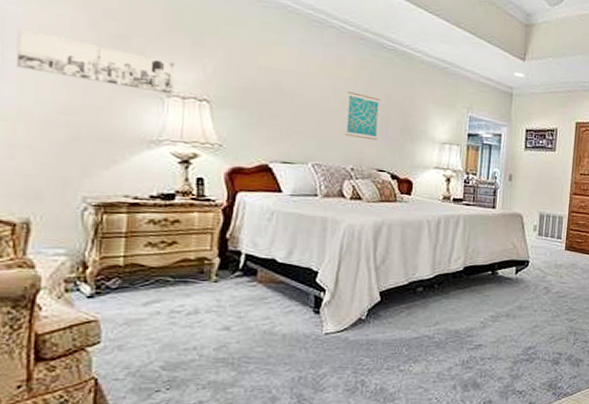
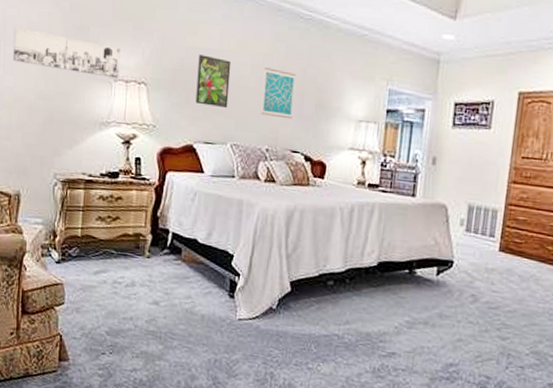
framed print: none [270,75,311,128] -> present [195,54,232,107]

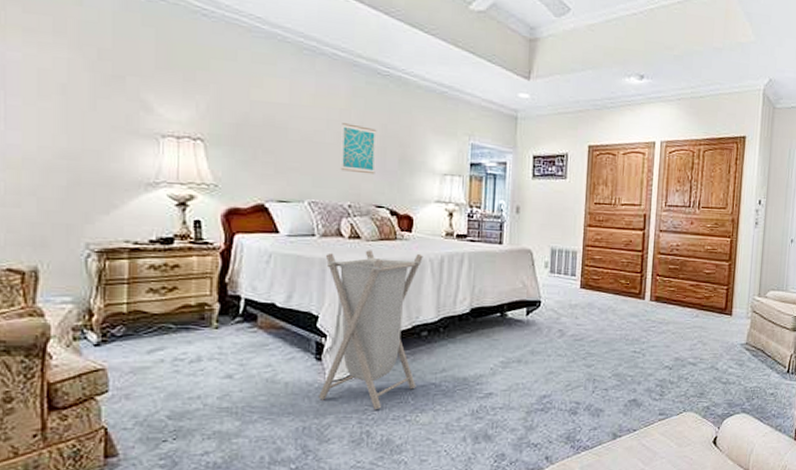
wall art: present [12,27,121,79] -> none [18,74,168,134]
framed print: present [195,54,232,107] -> none [265,109,304,164]
laundry hamper: none [230,194,334,354] -> present [319,250,423,410]

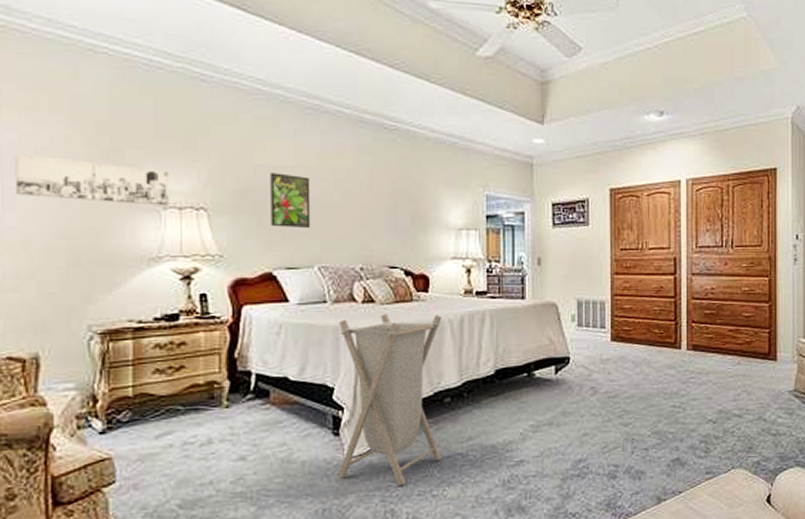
wall art: none [18,74,168,134] -> present [14,154,169,206]
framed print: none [265,109,304,164] -> present [270,173,311,228]
wall art: present [340,123,377,175] -> none [350,182,387,234]

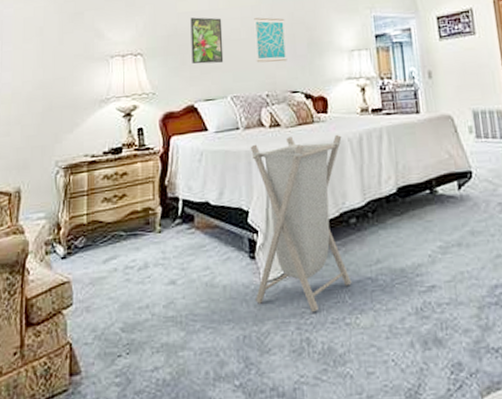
wall art: present [14,154,169,206] -> none [10,24,115,58]
wall art: none [350,182,387,234] -> present [254,17,287,63]

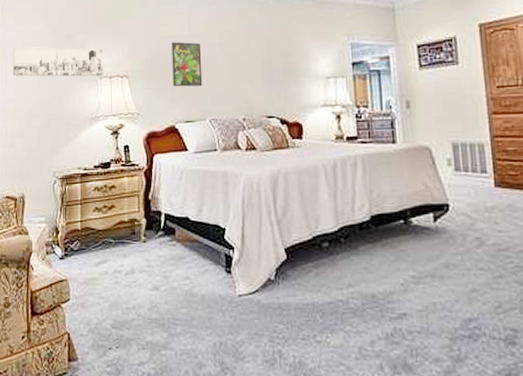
wall art: none [10,24,115,58] -> present [12,46,103,77]
laundry hamper: present [250,134,352,313] -> none [227,160,323,328]
wall art: present [254,17,287,63] -> none [232,43,264,87]

